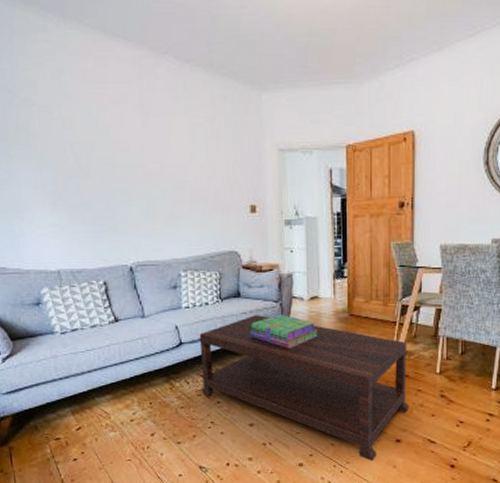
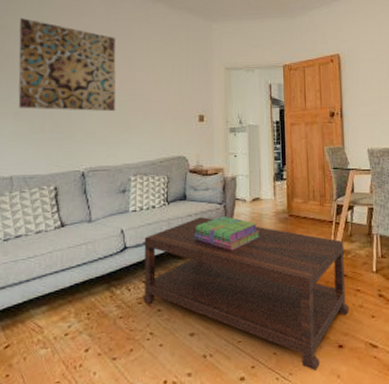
wall art: none [40,90,159,201] -> present [18,18,116,112]

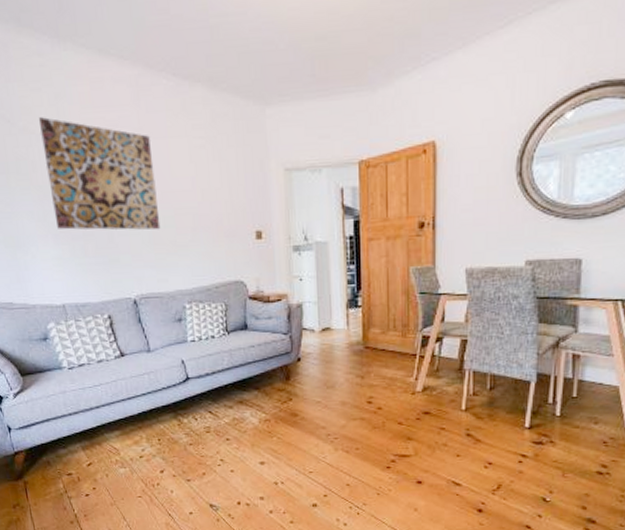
coffee table: present [143,217,350,372] -> none [206,348,432,504]
stack of books: present [193,216,259,251] -> none [257,347,330,384]

